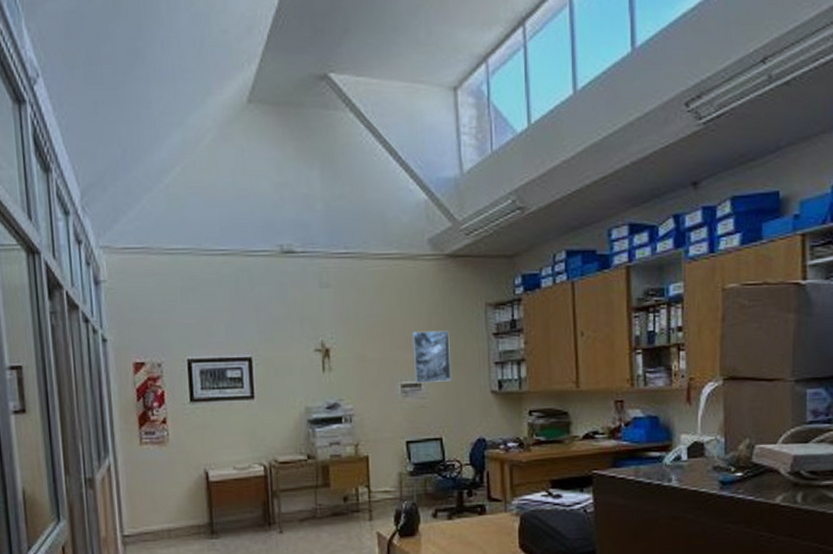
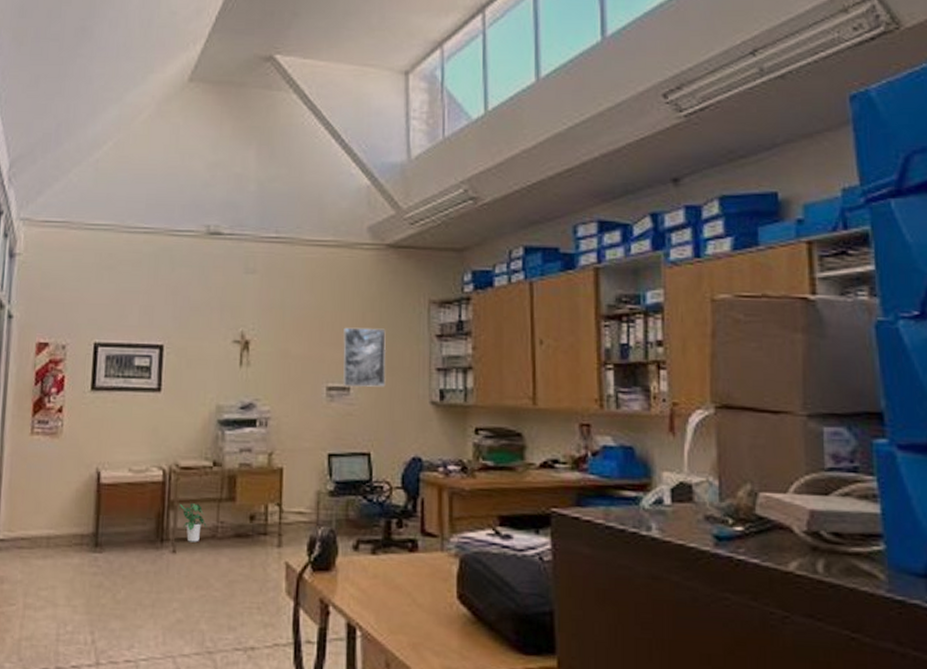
potted plant: none [281,491,307,523] -> present [179,503,207,542]

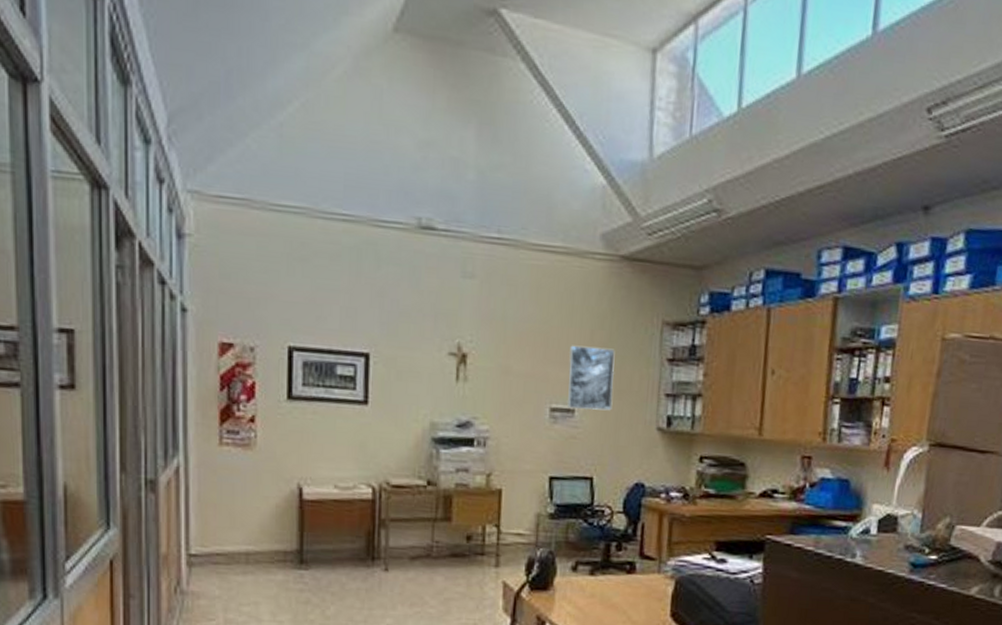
potted plant: present [179,503,207,542] -> none [390,522,421,561]

